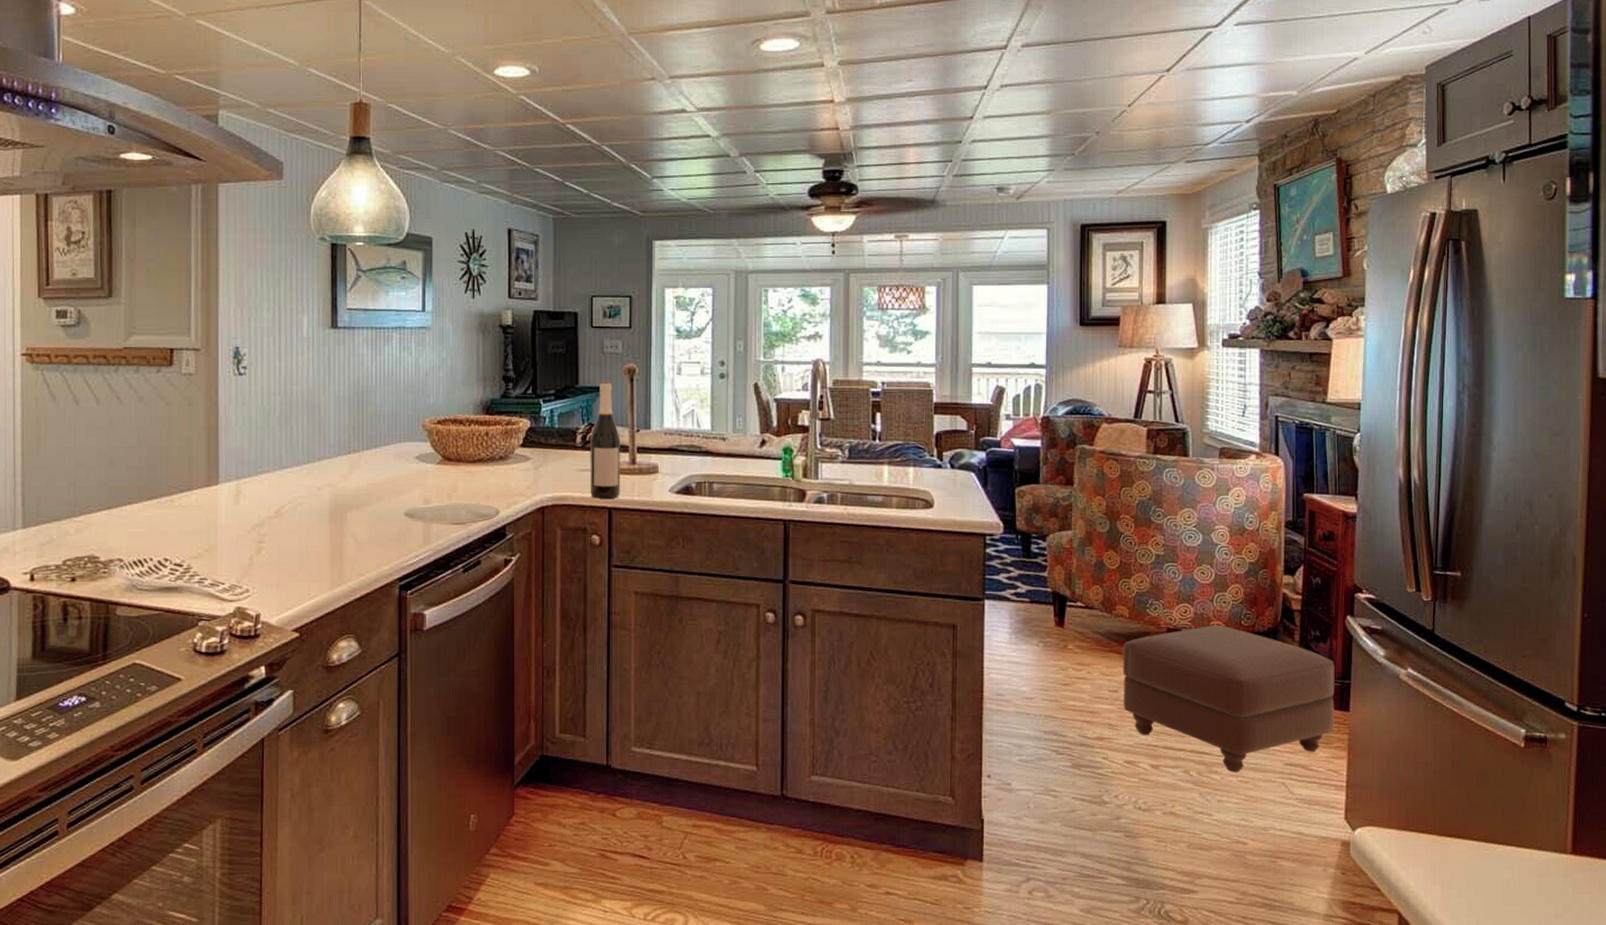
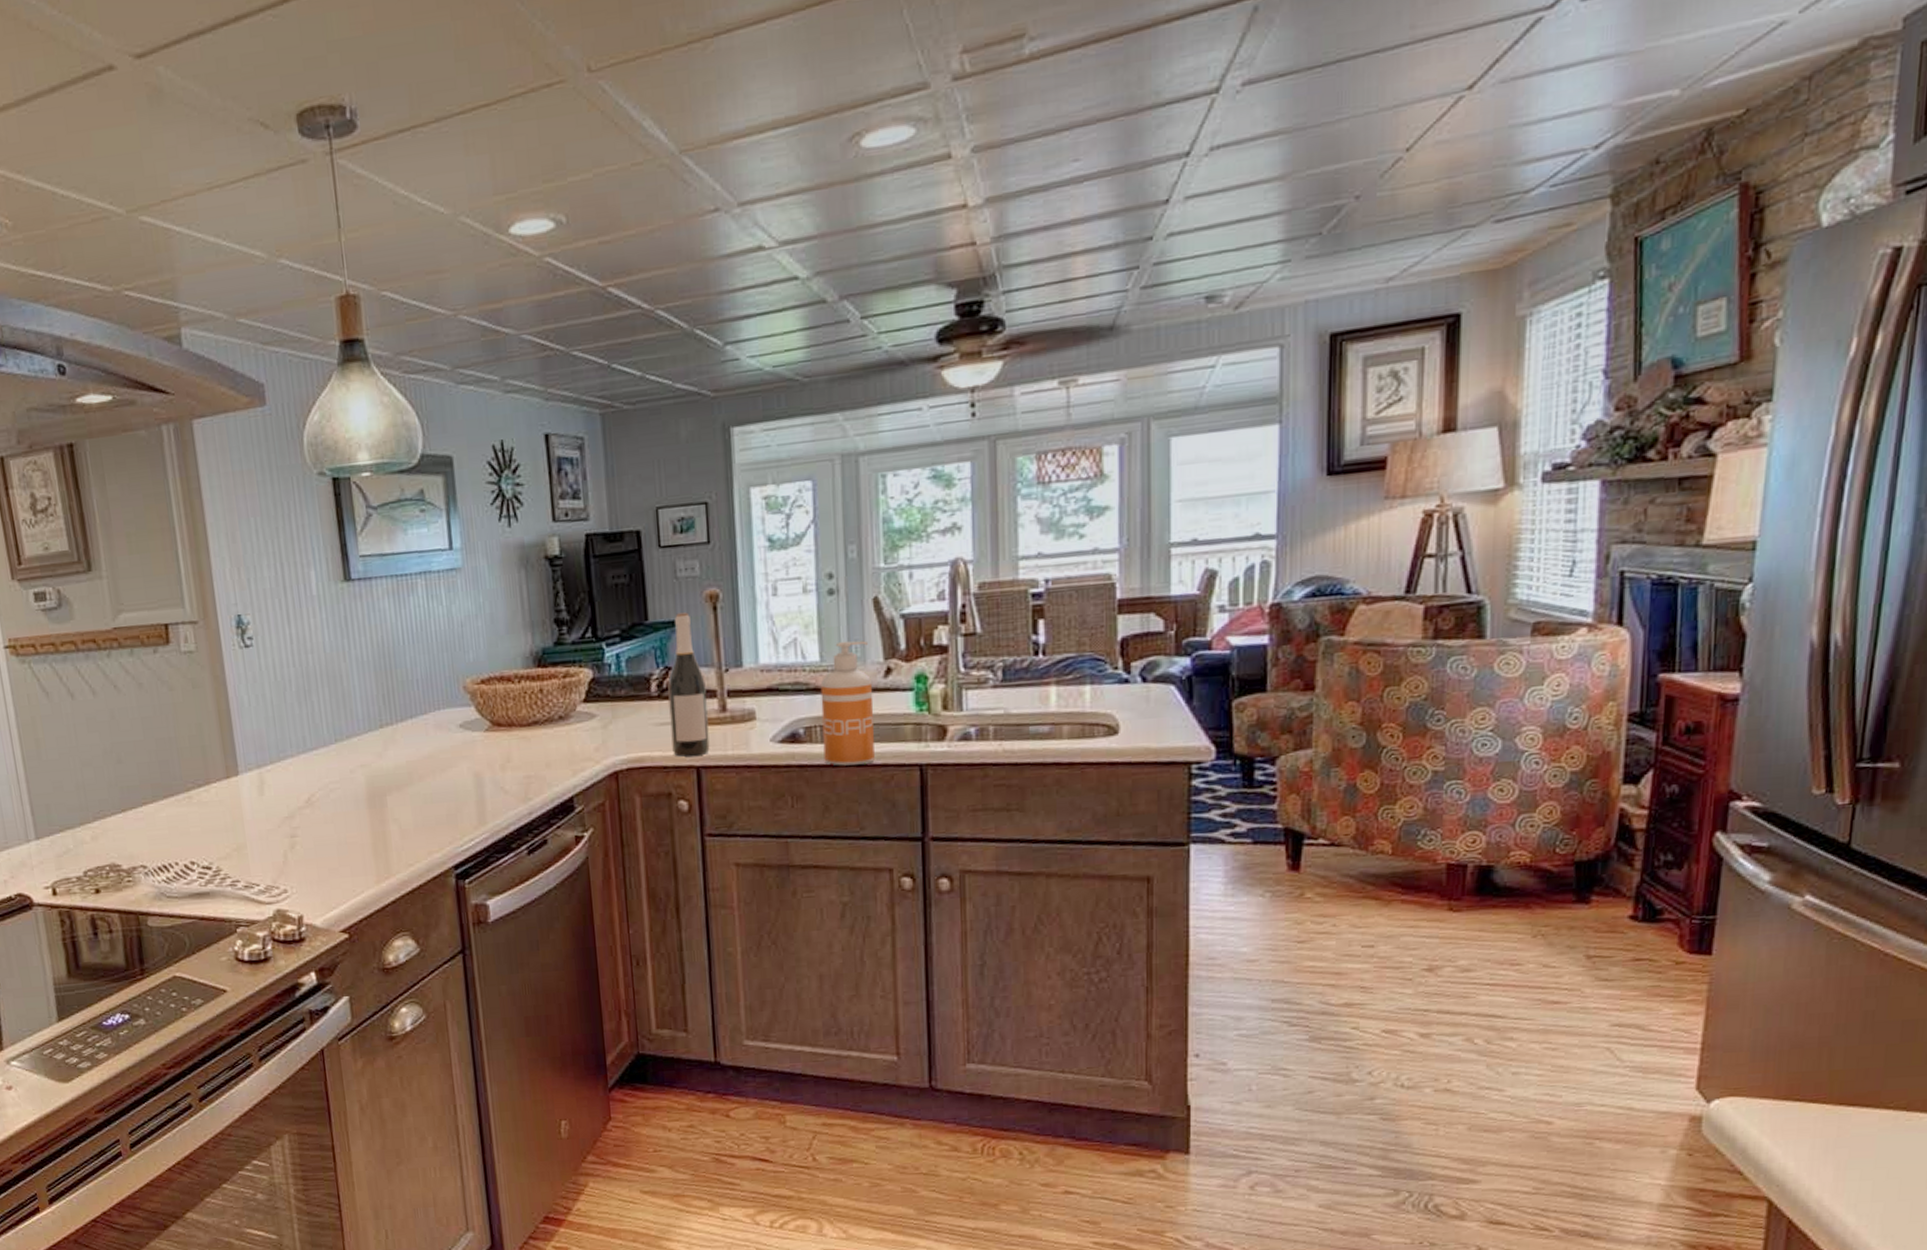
plate: present [404,502,500,526] -> none [452,773,566,803]
soap dispenser: none [710,415,751,516] -> present [820,640,875,766]
ottoman: present [1122,625,1335,773] -> none [1381,855,1693,1038]

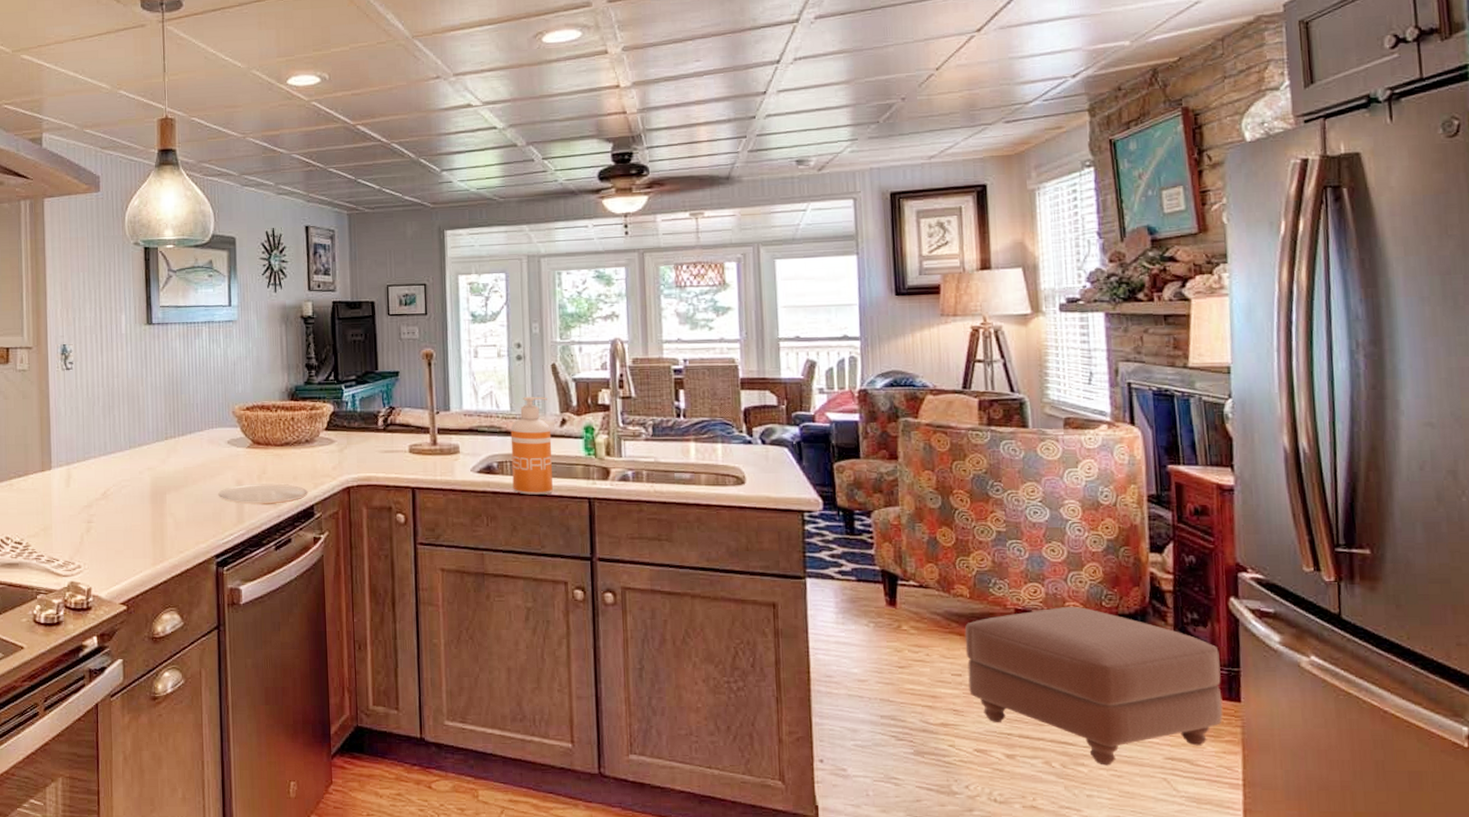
plate: none [452,773,566,803] -> present [218,483,308,506]
wine bottle: present [667,612,710,757] -> none [391,366,423,479]
ottoman: none [1381,855,1693,1038] -> present [964,606,1223,766]

